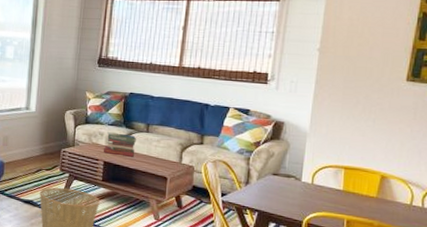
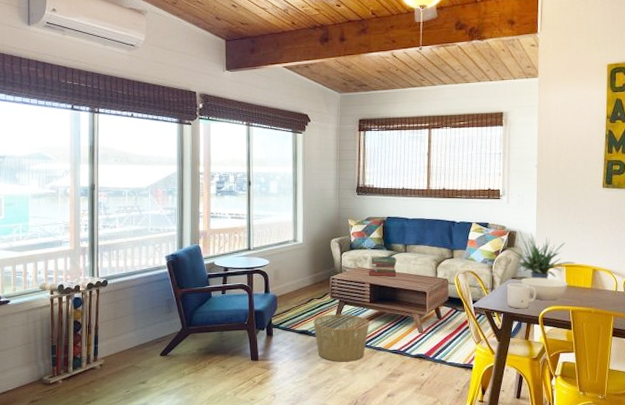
mug: none [263,179,303,211] -> present [506,283,536,309]
potted plant: none [266,120,360,180] -> present [504,229,577,279]
bowl: none [284,175,346,206] -> present [521,277,568,301]

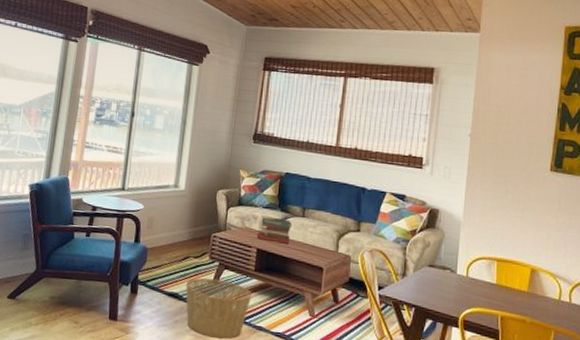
potted plant: present [504,229,577,279] -> none [422,208,512,273]
mug: present [506,283,536,309] -> none [420,271,458,306]
bowl: present [521,277,568,301] -> none [440,267,499,301]

